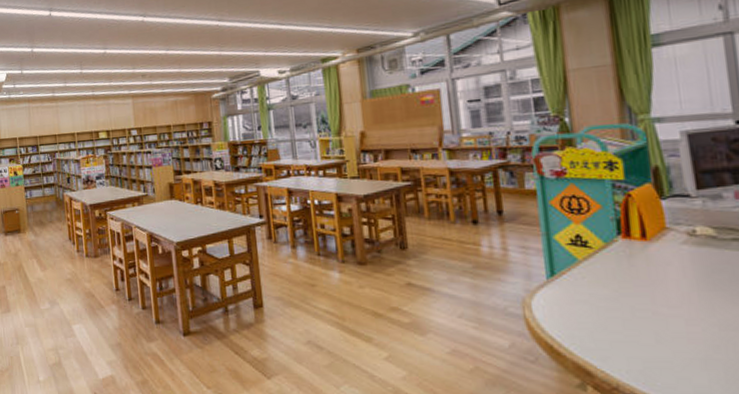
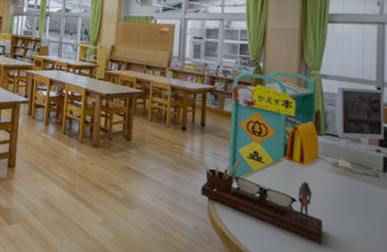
desk organizer: none [500,248,689,341] -> present [197,158,323,245]

